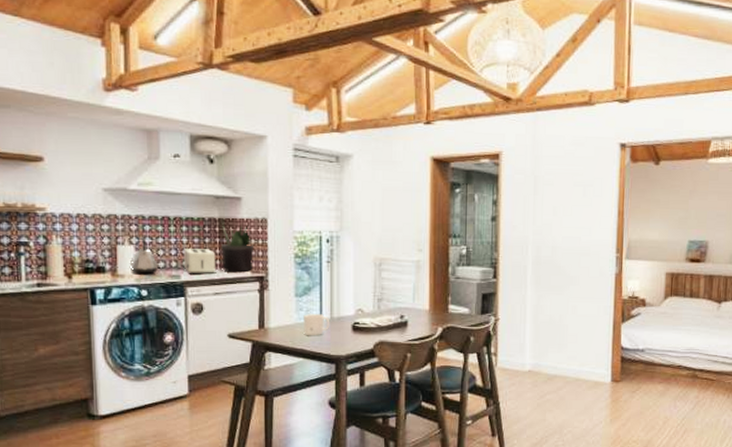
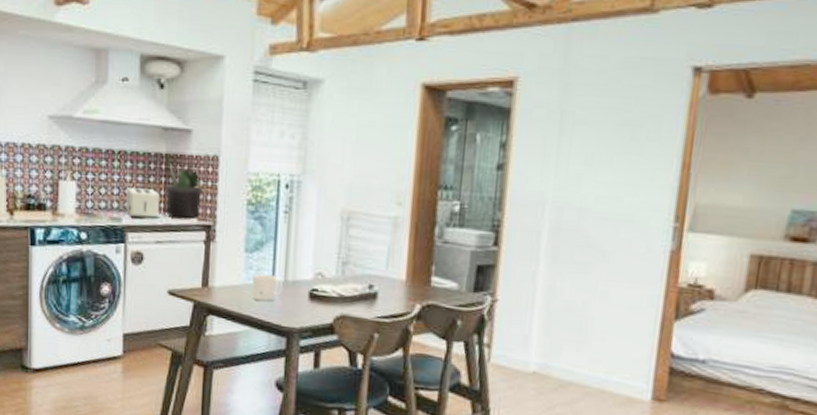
kettle: present [130,237,159,275] -> none [71,172,100,216]

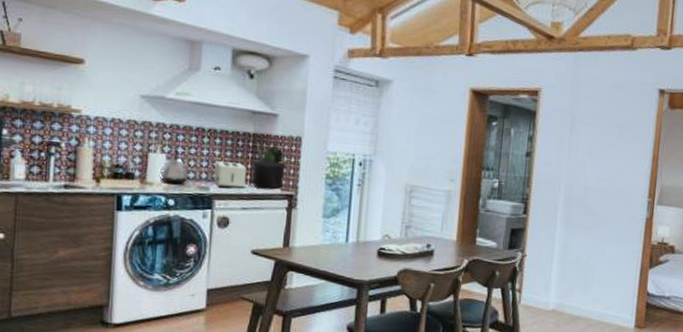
kettle: none [71,172,100,216] -> present [160,146,189,185]
mug: present [252,274,284,302] -> none [328,236,356,259]

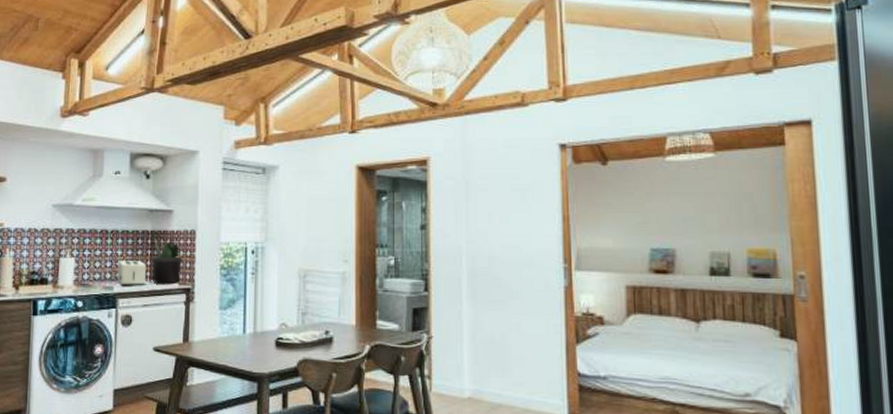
kettle: present [160,146,189,185] -> none [70,250,95,286]

